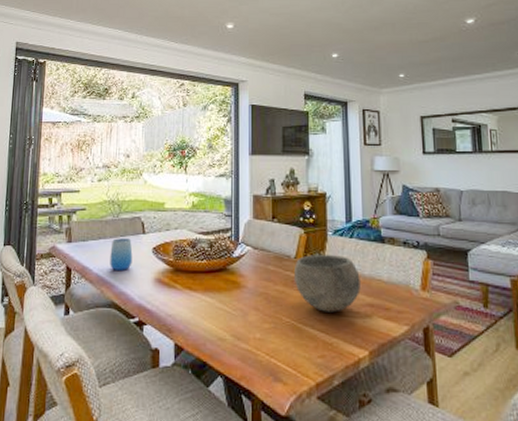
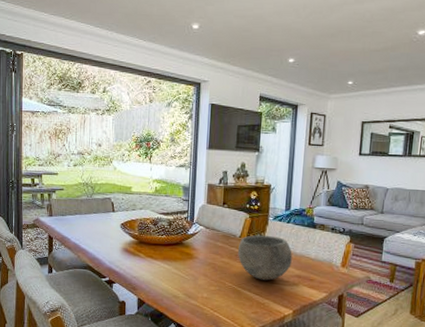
cup: present [110,238,133,270] -> none [85,214,104,241]

